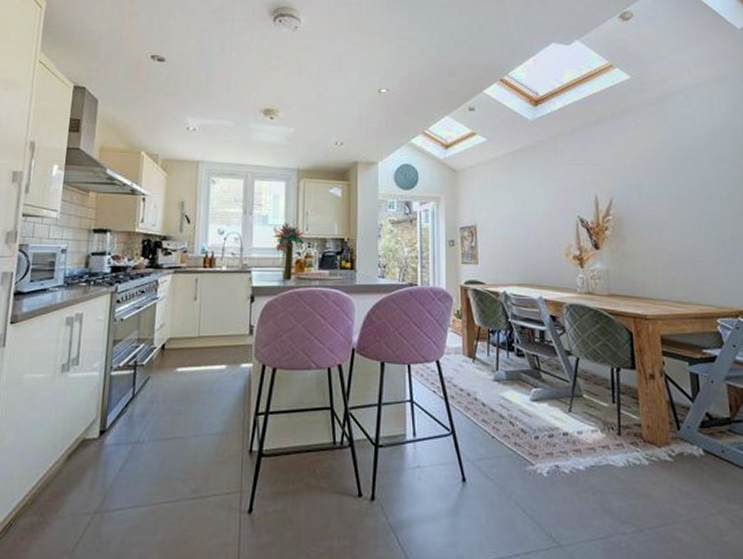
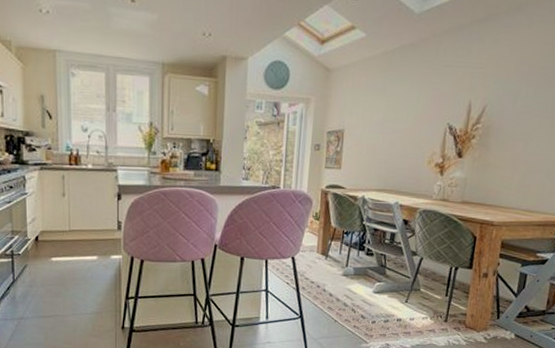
flower bouquet: present [273,224,304,281] -> none [138,123,169,180]

